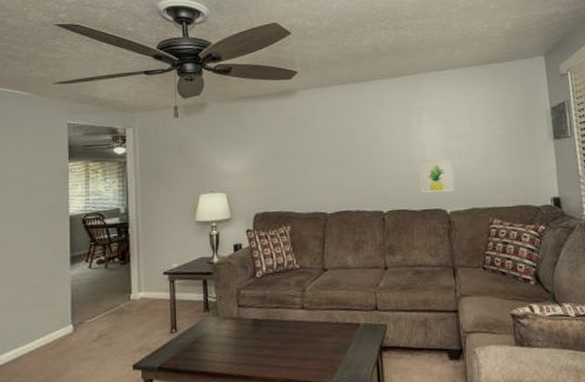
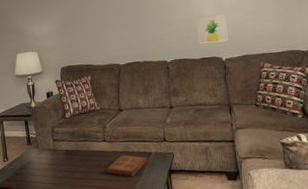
book: none [302,325,354,355] -> present [106,154,147,177]

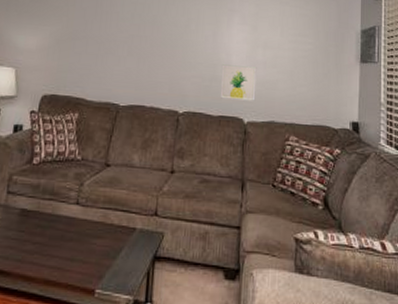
book: present [106,154,147,177] -> none [70,226,129,260]

